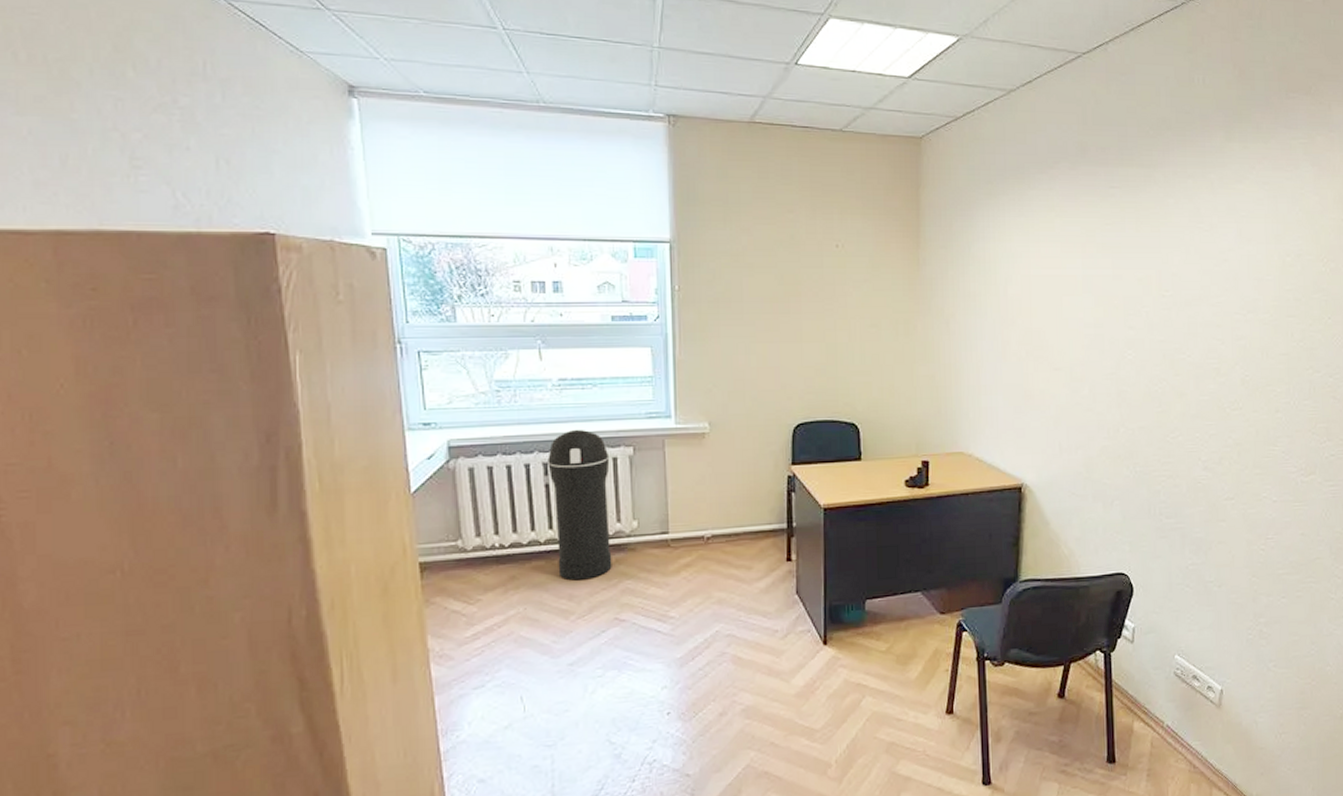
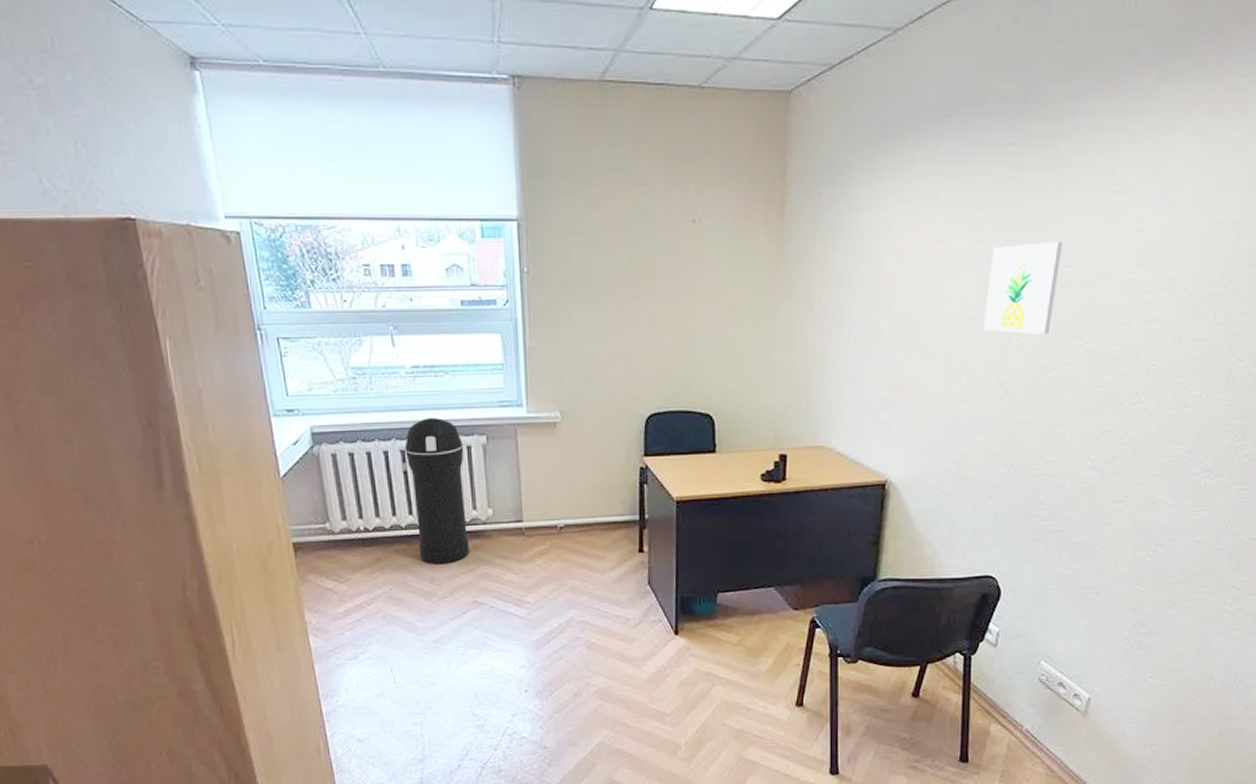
wall art: none [1099,268,1162,349] -> present [983,240,1063,334]

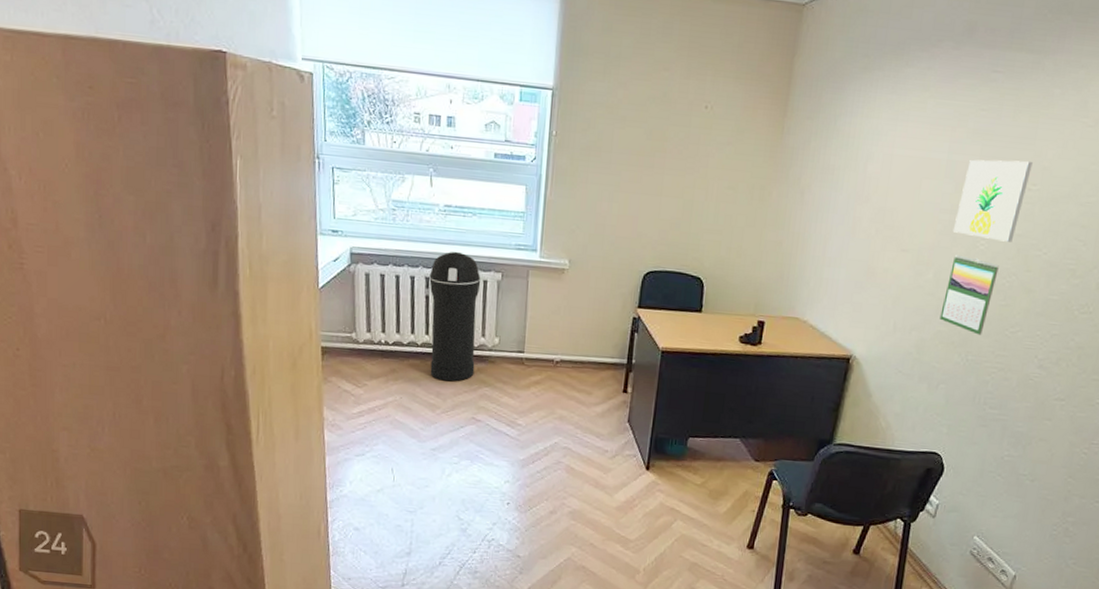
calendar: none [979,355,1038,441] -> present [940,254,999,335]

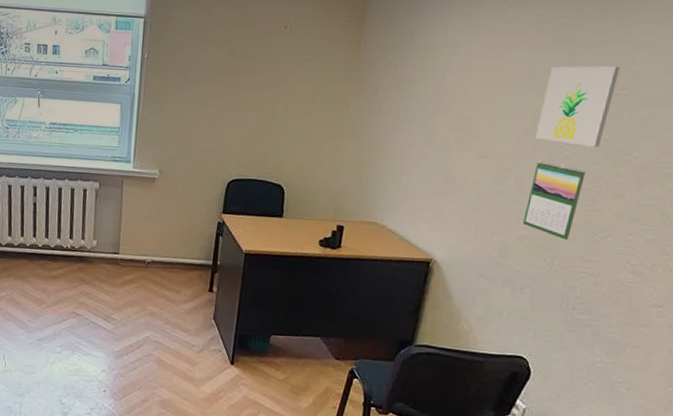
trash can: present [429,251,481,382] -> none [36,163,81,279]

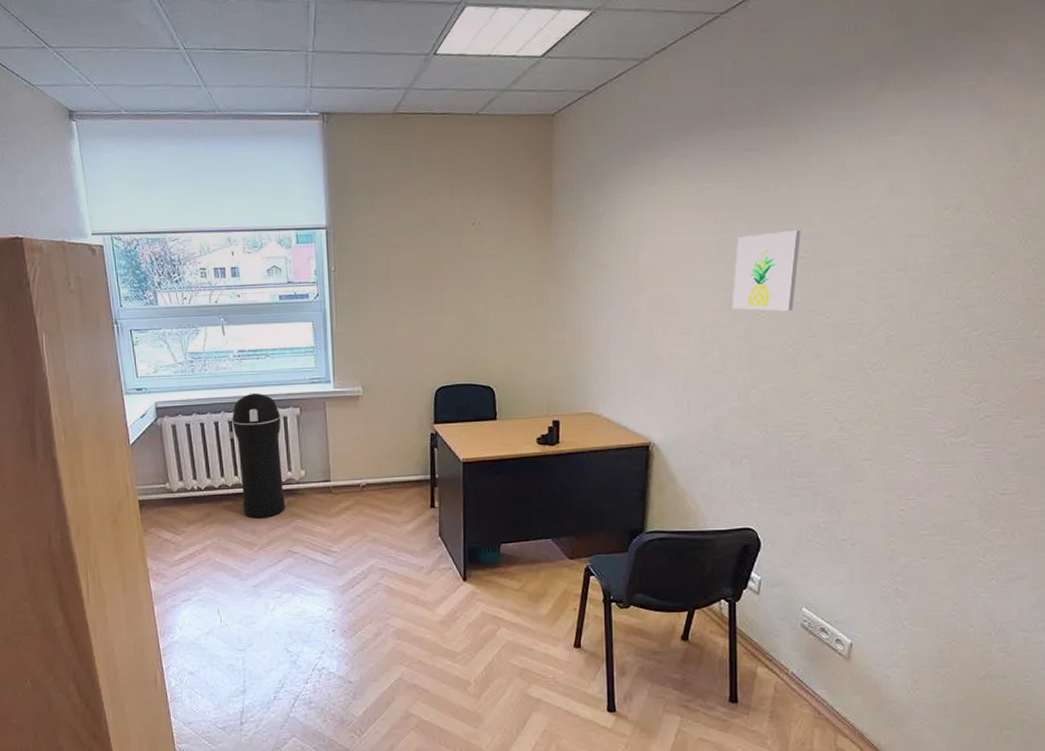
trash can: none [36,163,81,279] -> present [232,393,285,518]
calendar: present [523,160,586,240] -> none [732,330,784,406]

